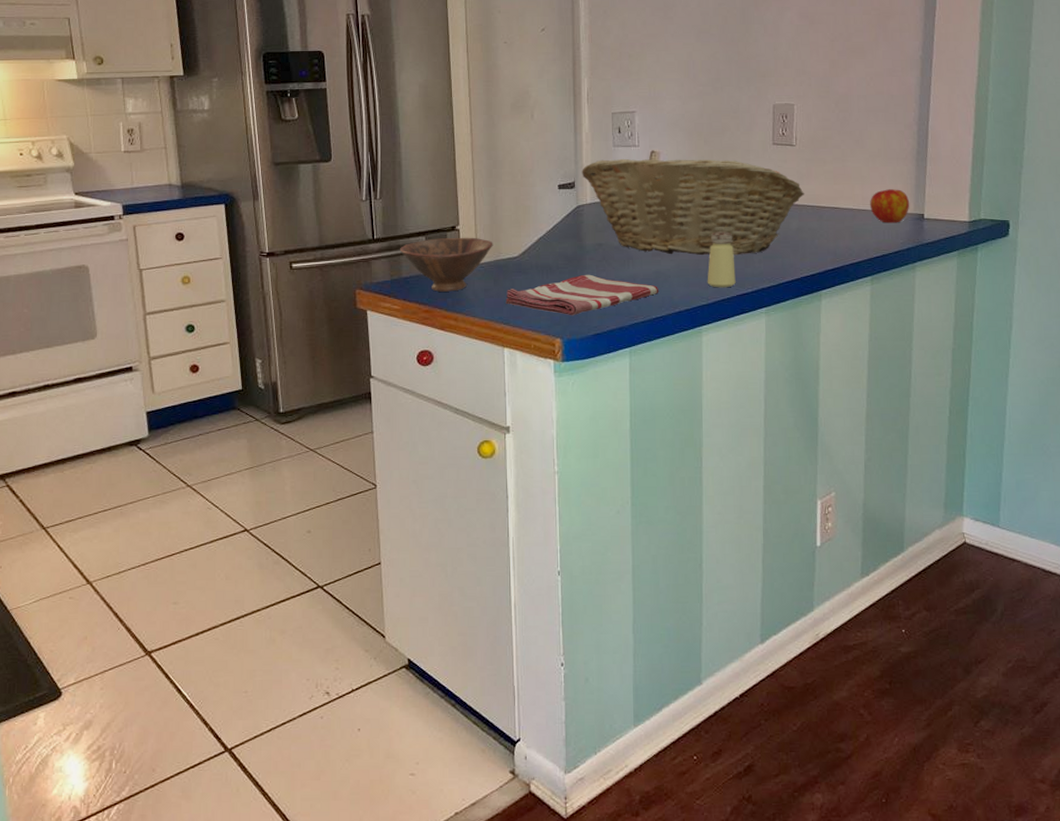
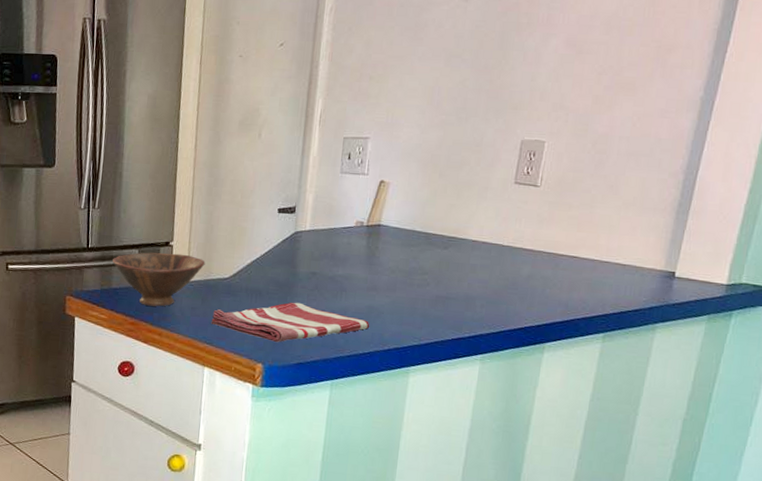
fruit basket: present [582,158,804,256] -> none [304,186,542,298]
saltshaker: present [707,231,736,288] -> none [421,271,457,330]
apple: present [870,189,910,223] -> none [614,241,661,279]

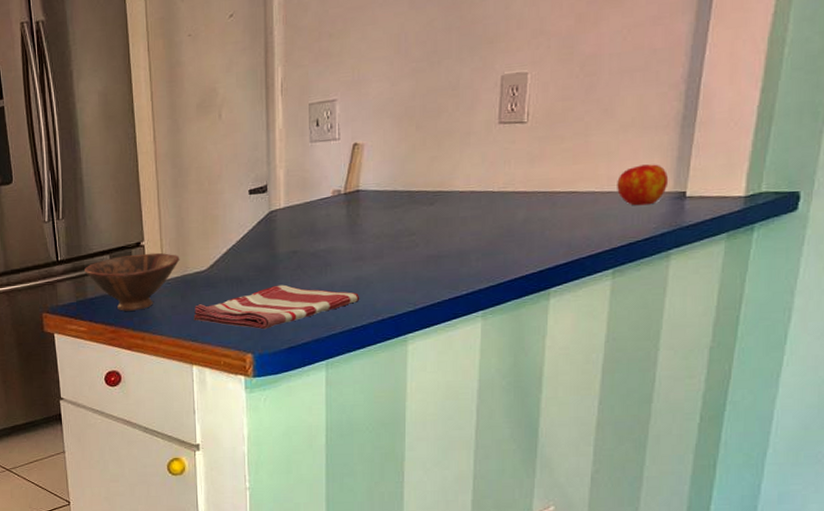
apple: none [614,241,661,279] -> present [617,164,669,206]

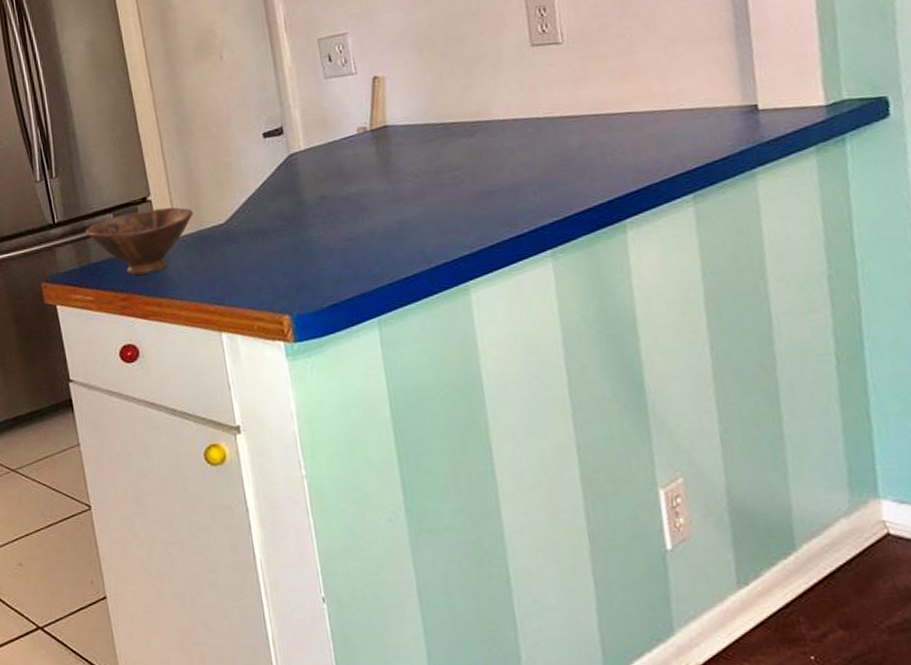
dish towel: present [193,284,360,329] -> none [216,234,407,286]
apple: present [617,164,669,206] -> none [676,77,735,124]

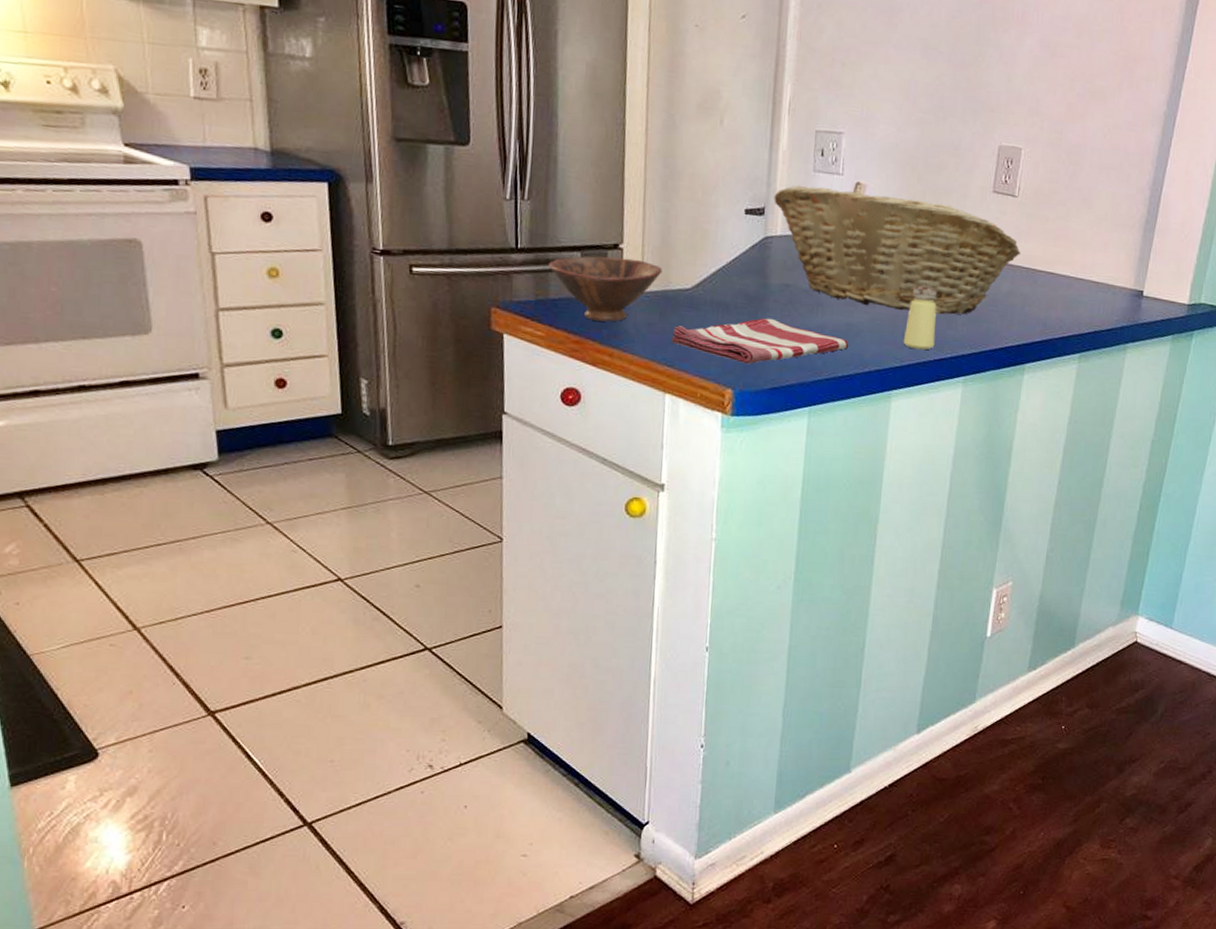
dish towel: none [216,234,407,286] -> present [671,318,849,364]
fruit basket: none [289,73,583,199] -> present [774,185,1021,315]
saltshaker: none [464,161,506,233] -> present [903,285,937,350]

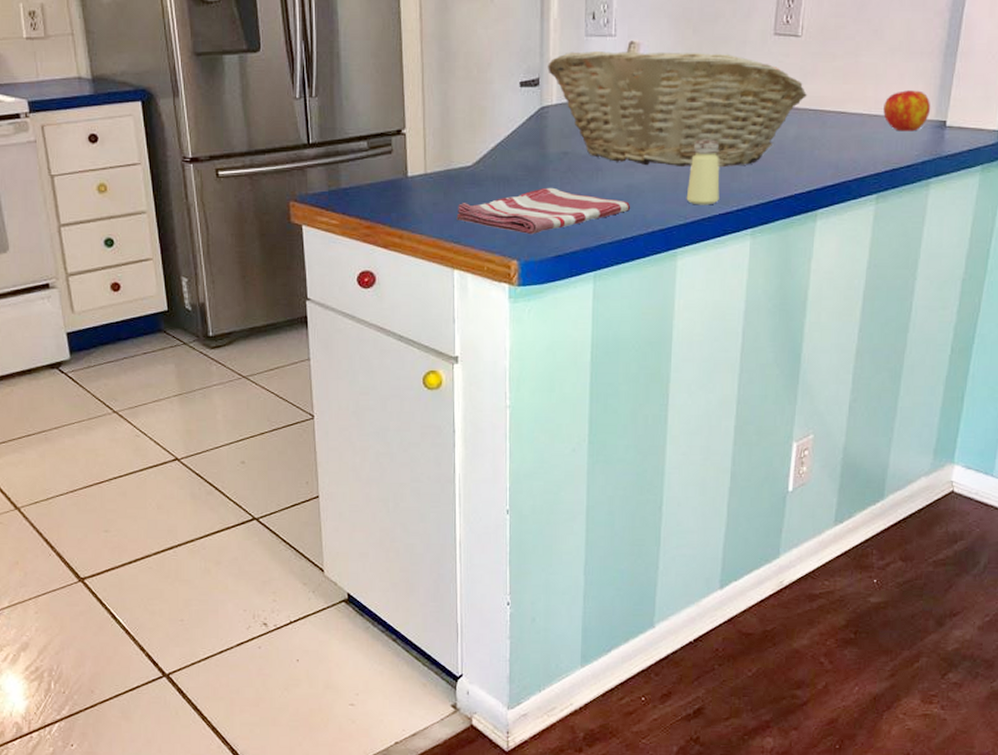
bowl: present [549,256,663,322] -> none [339,142,444,205]
apple: none [1088,258,1131,298] -> present [883,90,931,132]

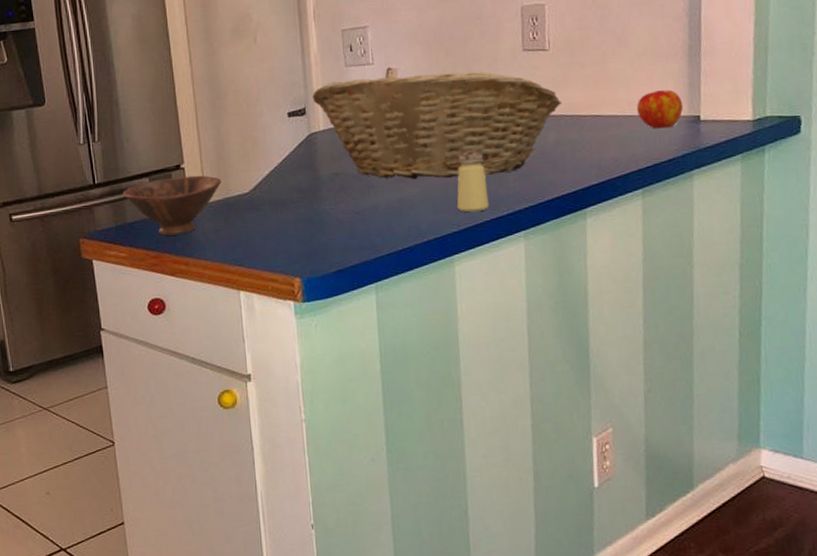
bowl: none [339,142,444,205] -> present [123,175,222,236]
dish towel: present [456,187,631,234] -> none [238,207,405,252]

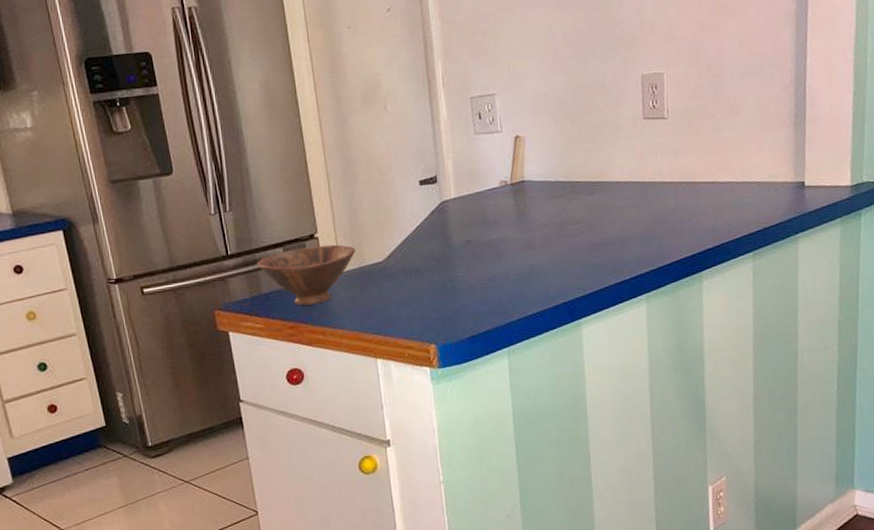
fruit basket: present [312,71,561,180] -> none [443,139,679,247]
saltshaker: present [456,150,489,213] -> none [583,217,613,278]
apple: present [637,90,684,129] -> none [748,157,790,195]

